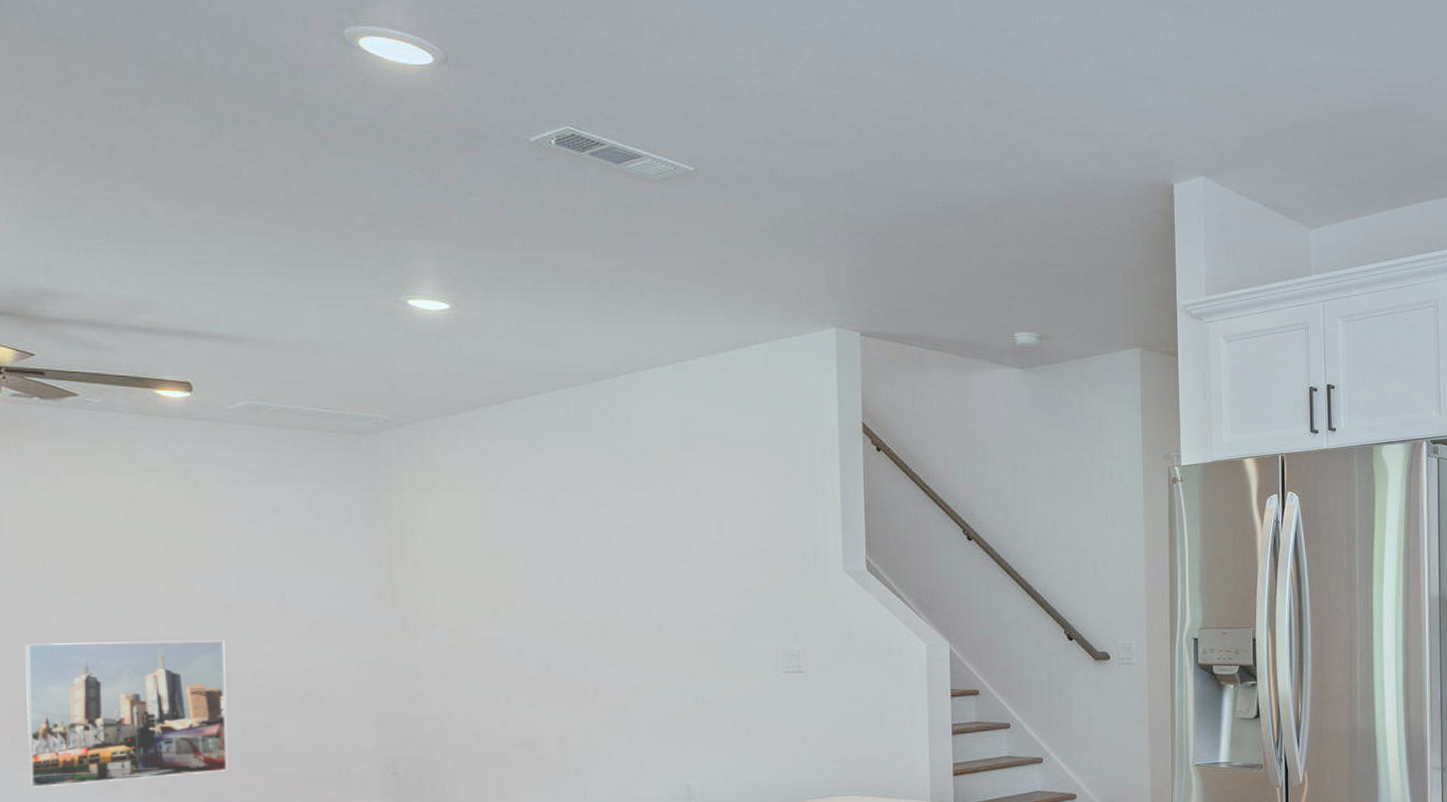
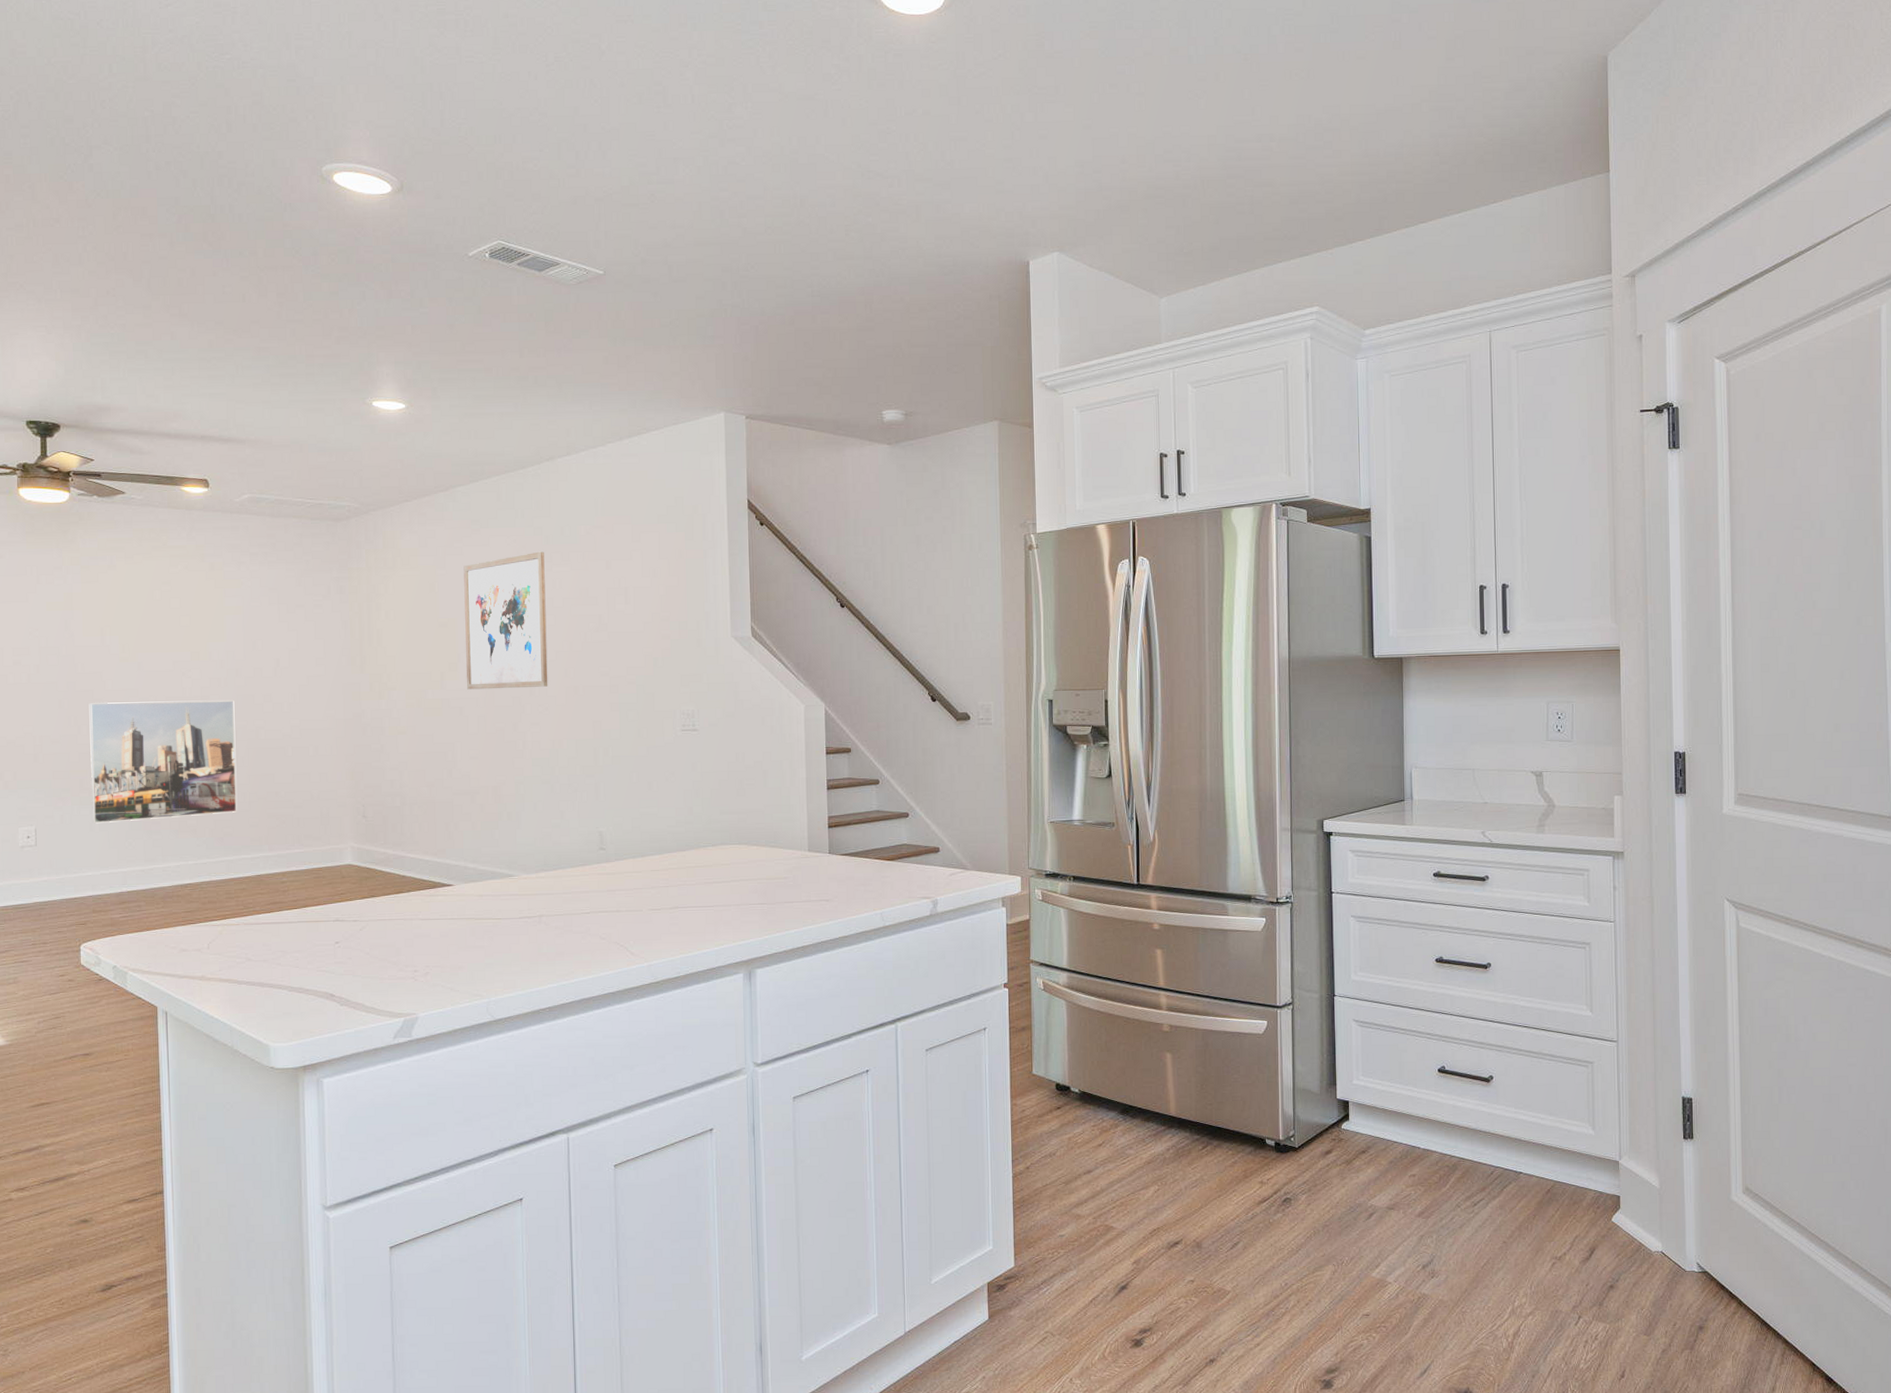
wall art: none [522,474,626,628] -> present [463,551,548,690]

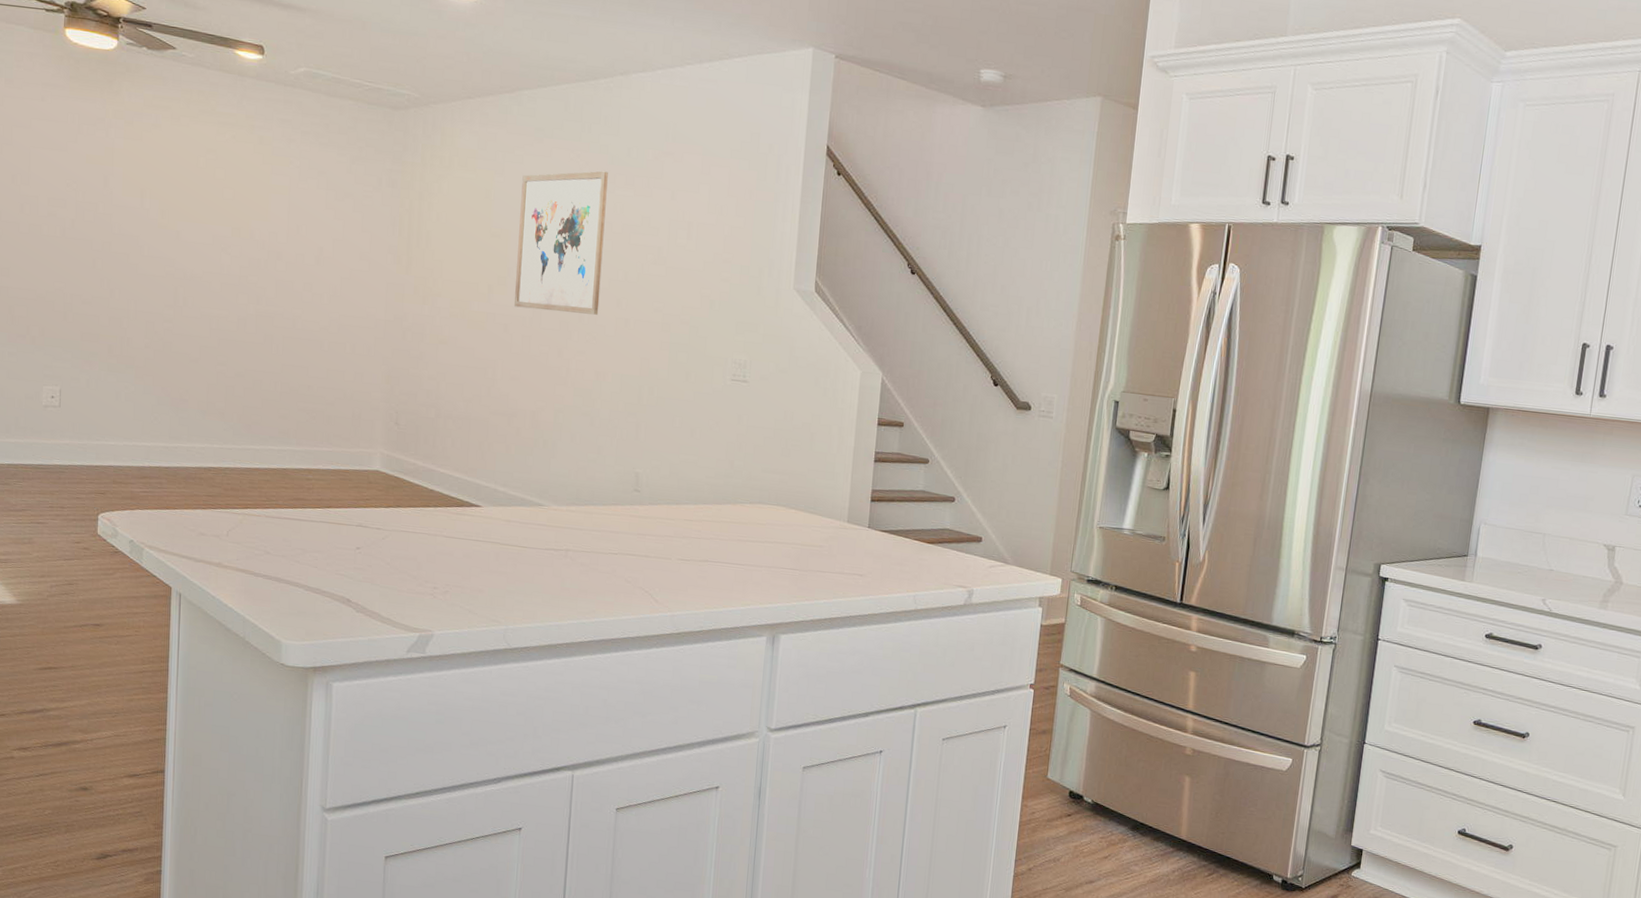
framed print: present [89,700,237,824] -> none [119,267,273,401]

